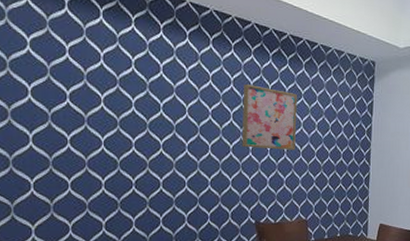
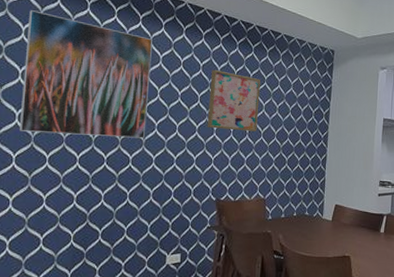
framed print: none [33,18,176,160] -> present [20,10,152,139]

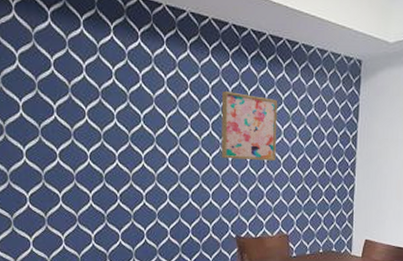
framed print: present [20,10,152,139] -> none [20,32,157,173]

